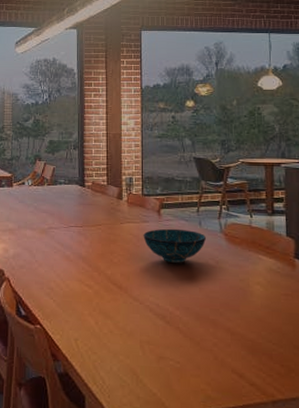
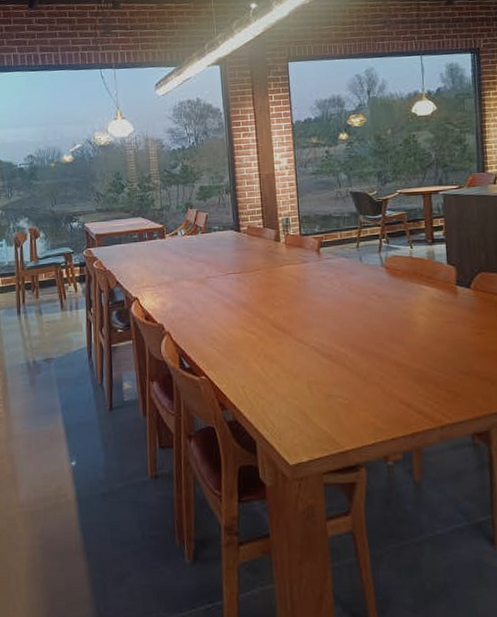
decorative bowl: present [143,228,206,263] -> none [303,266,367,301]

